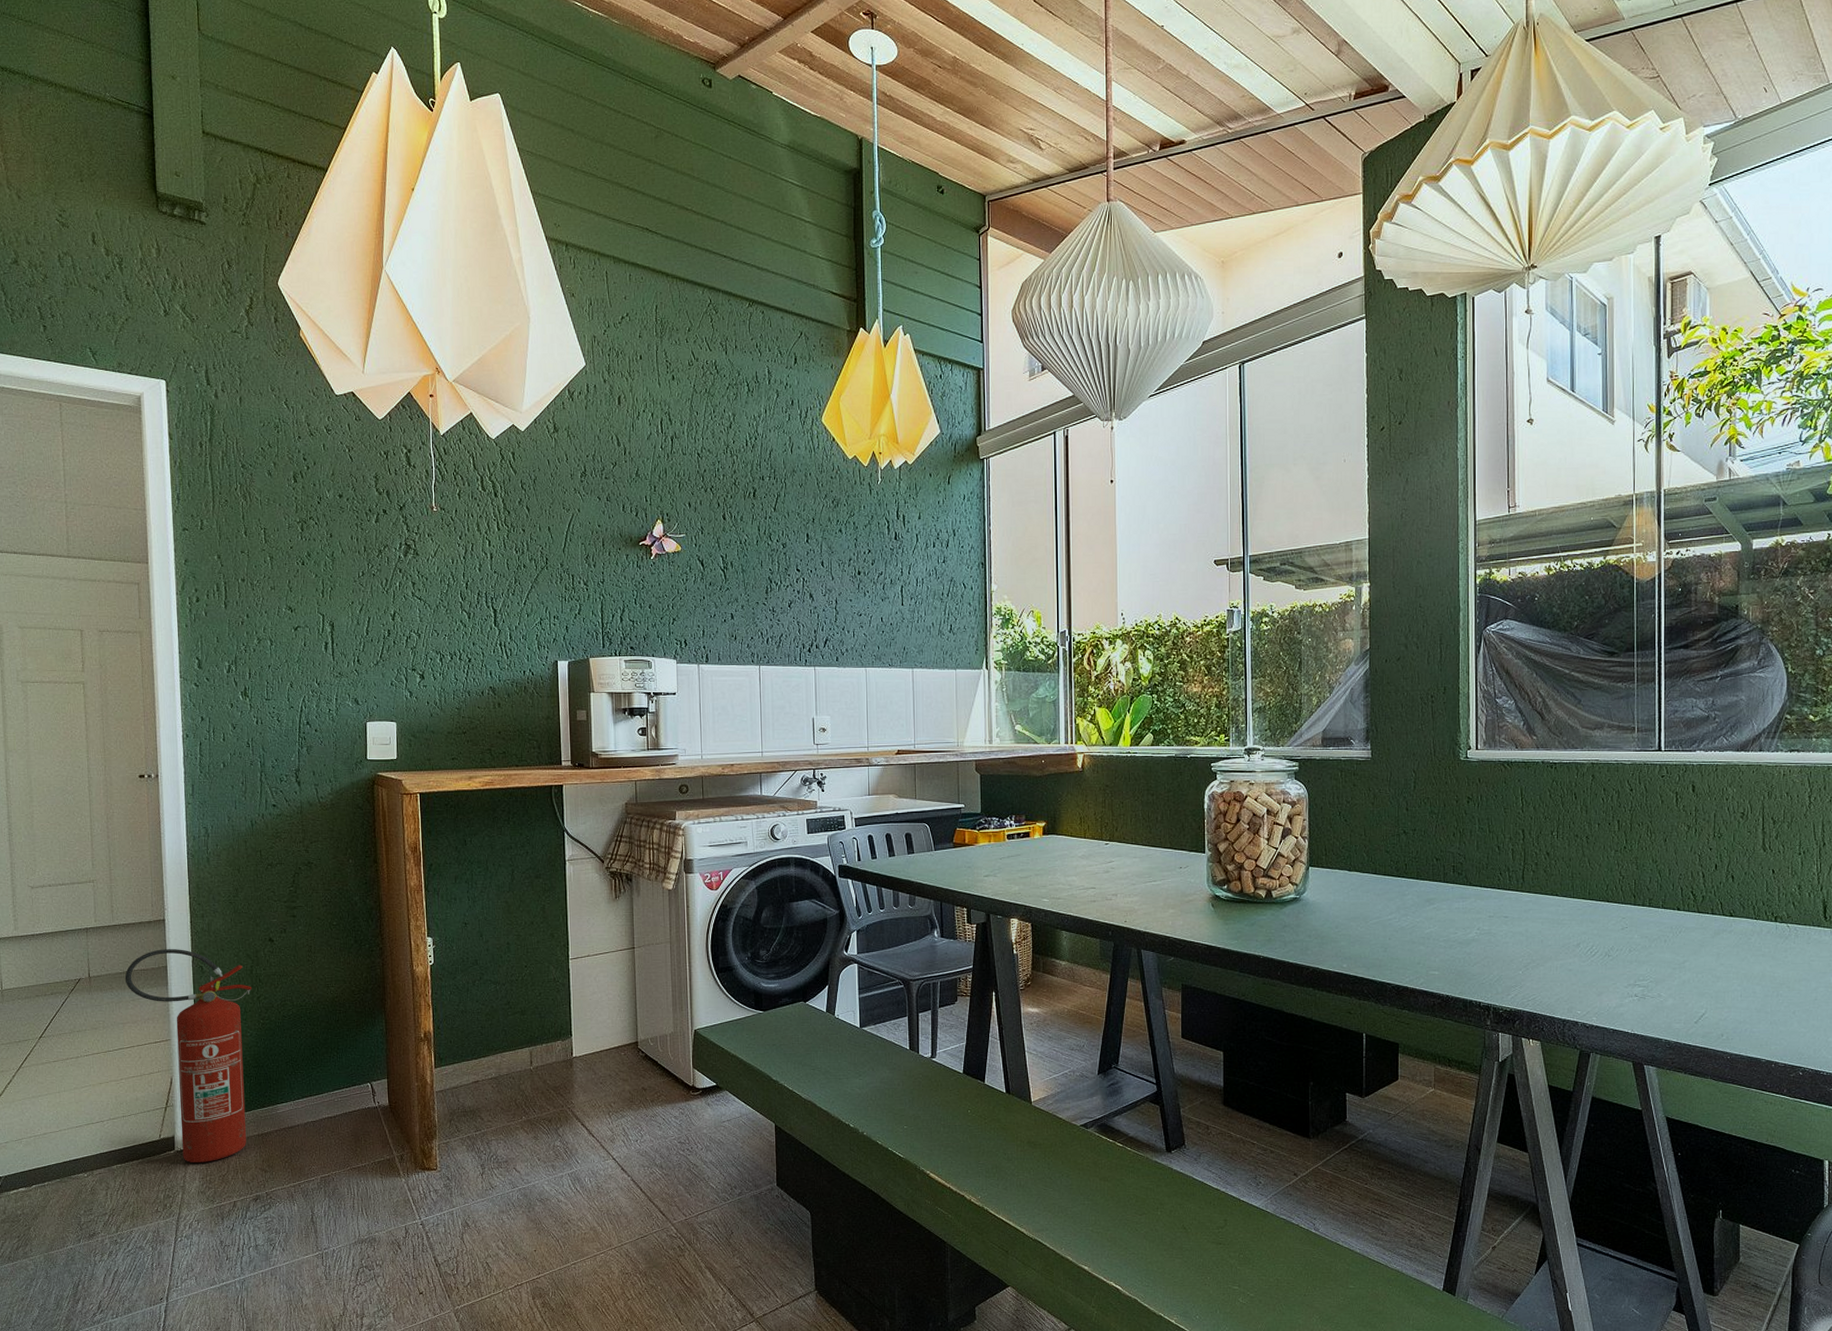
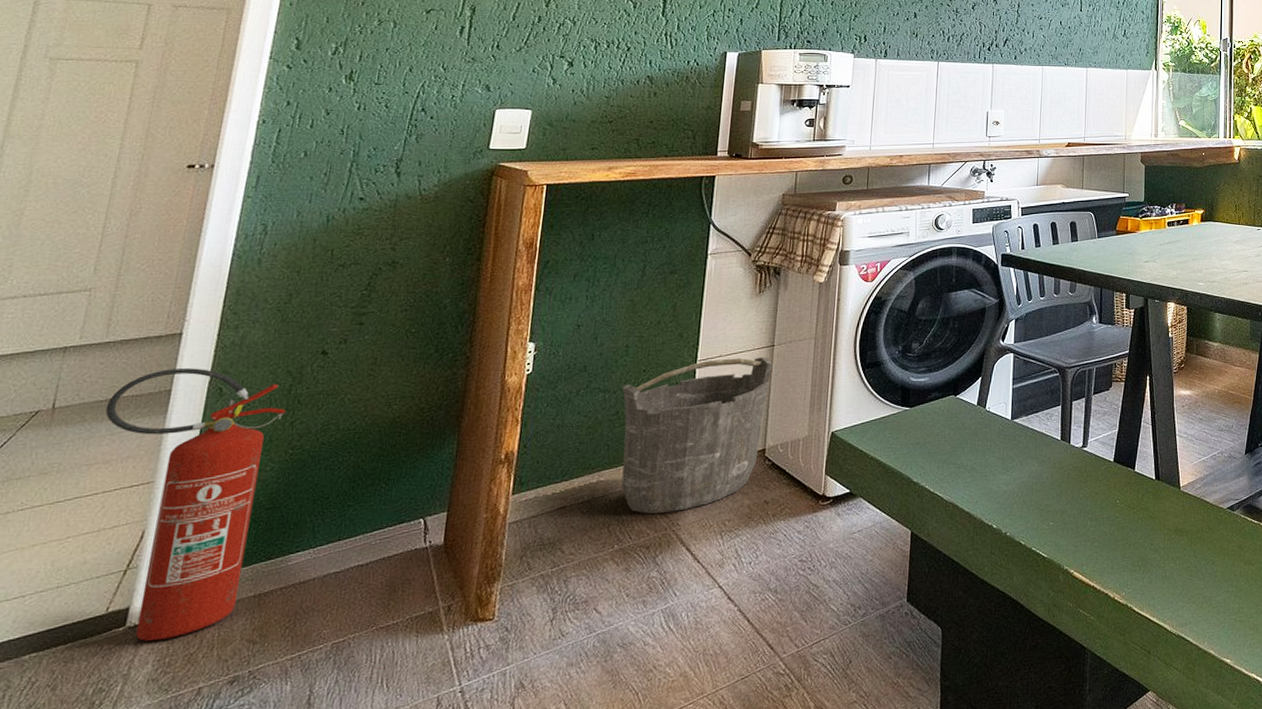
bucket: none [509,958,635,1093] -> present [621,357,773,514]

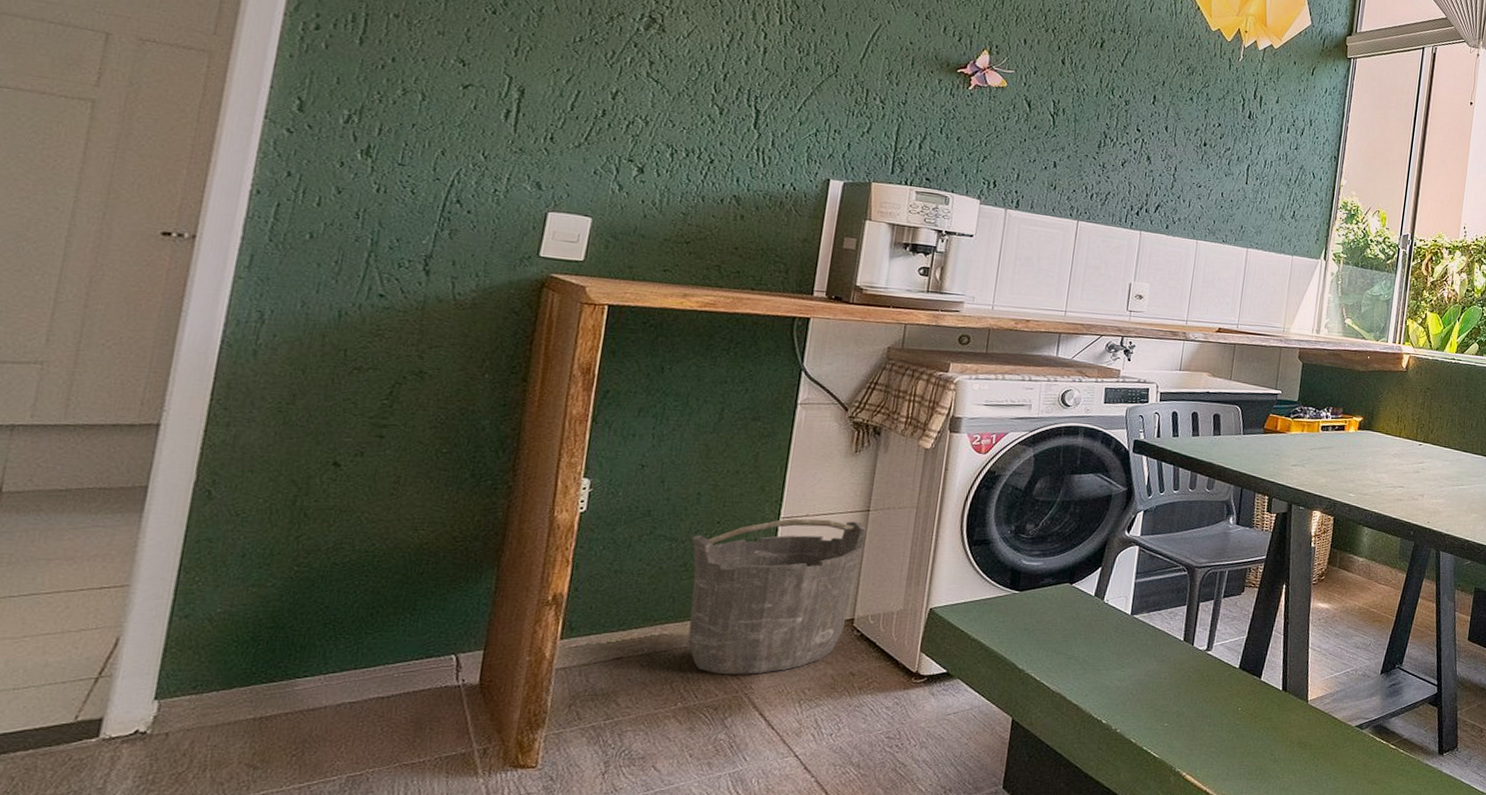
fire extinguisher: present [105,368,286,642] -> none [66,463,291,757]

